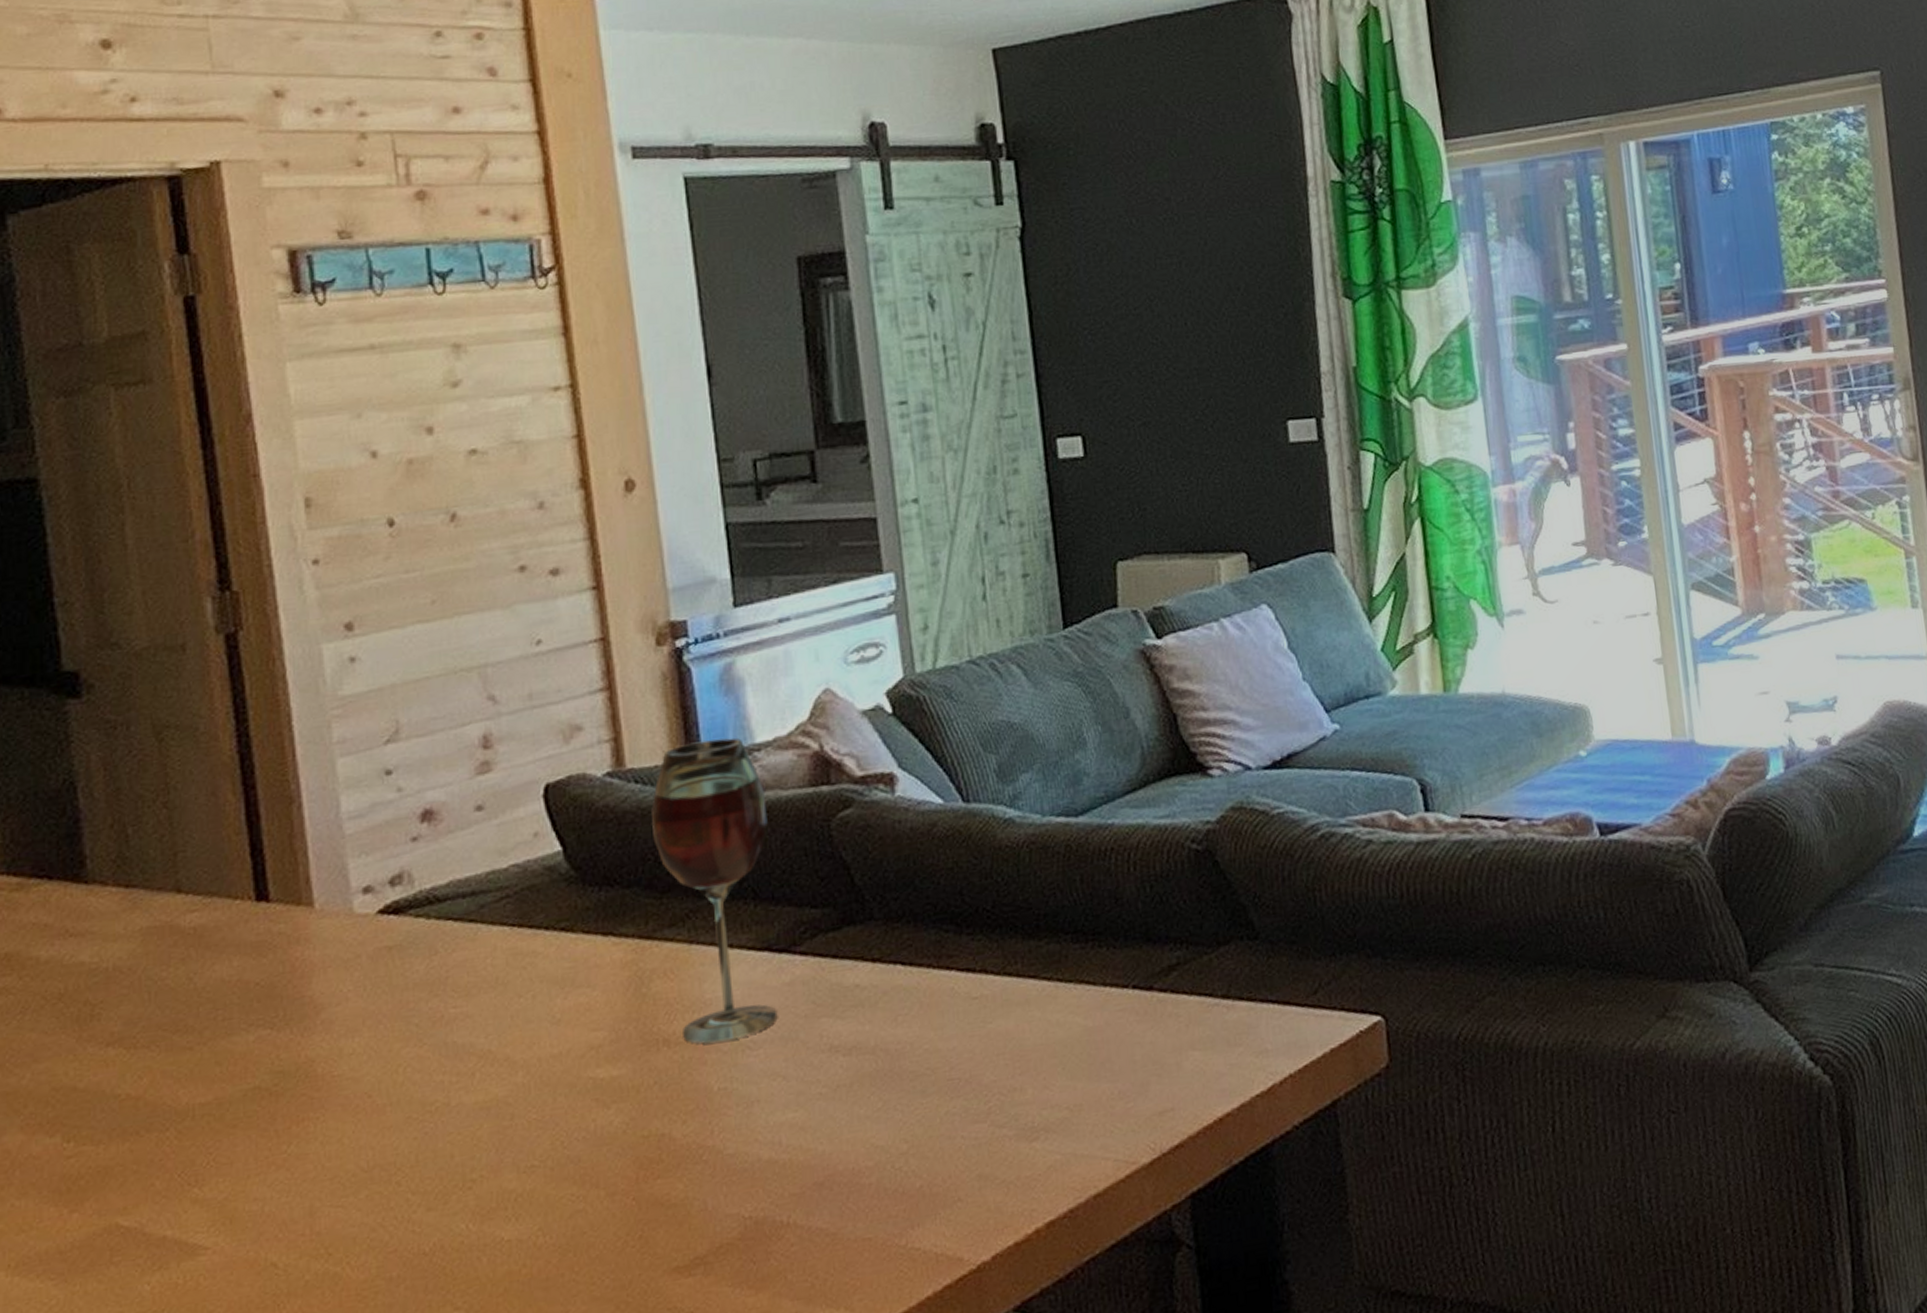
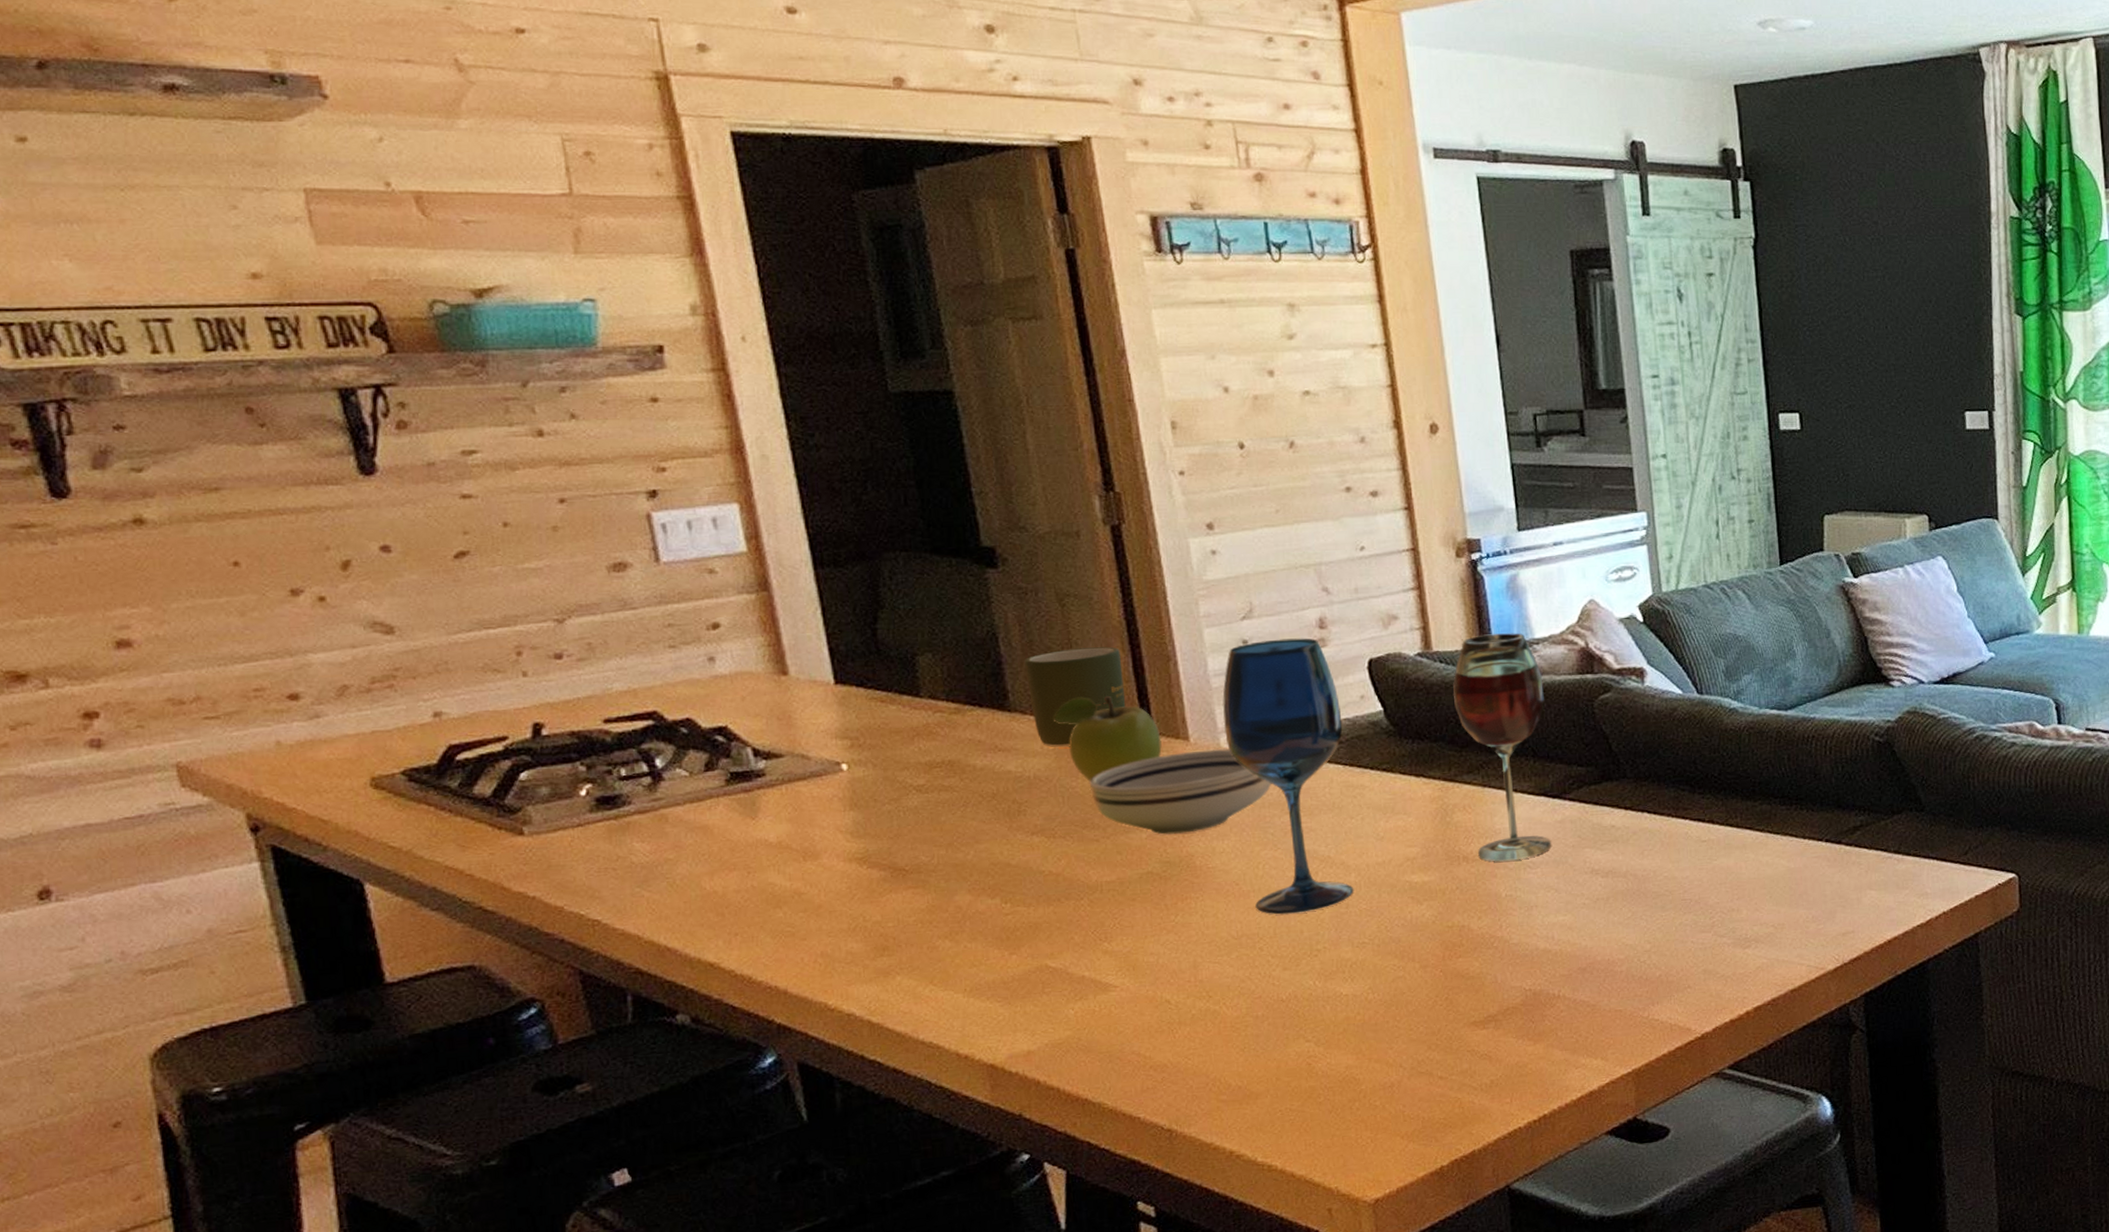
mug: none [108,790,235,928] -> present [1024,647,1126,748]
fruit: none [142,855,279,970] -> present [1054,696,1162,782]
bowl: none [183,914,418,1035] -> present [1089,748,1272,835]
wineglass: none [358,762,522,1135] -> present [1222,638,1354,915]

